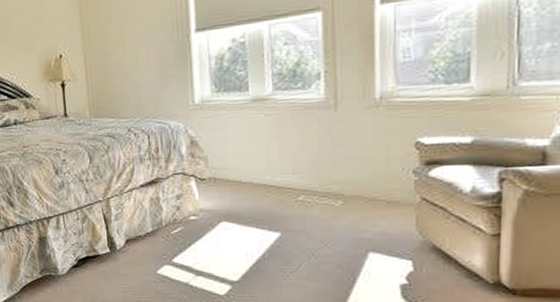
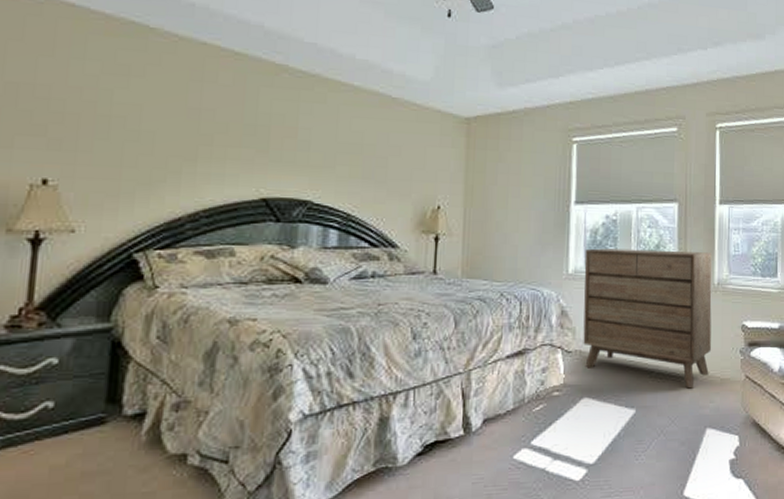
dresser: none [211,63,372,212] -> present [583,248,712,389]

